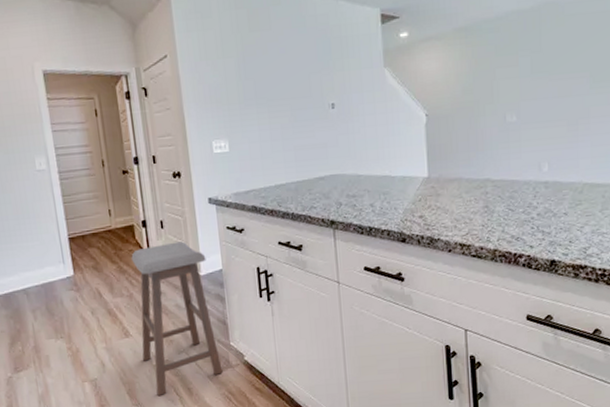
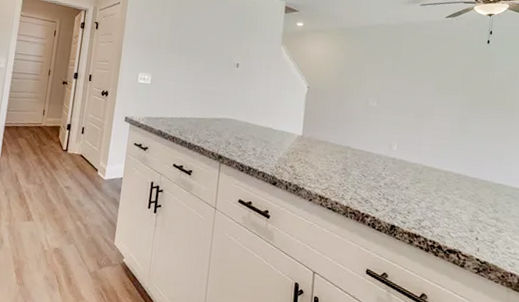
bar stool: present [131,241,223,397] -> none [37,146,112,281]

